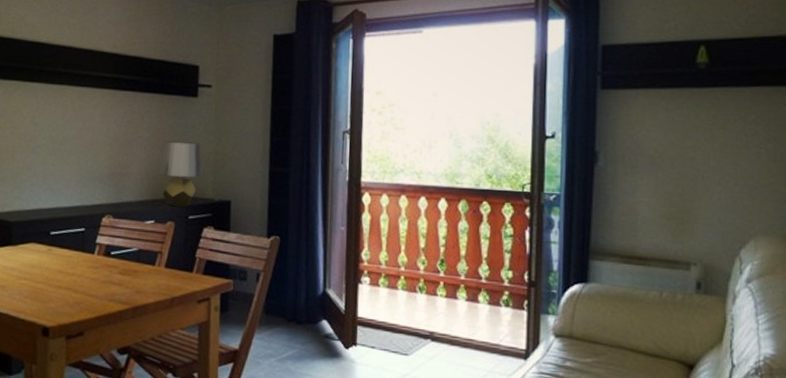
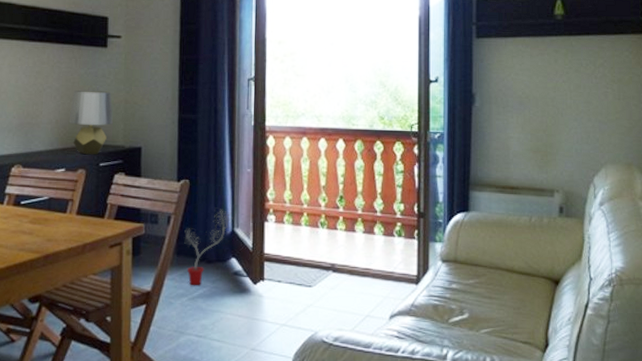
potted tree: none [273,266,325,347] -> present [184,207,233,286]

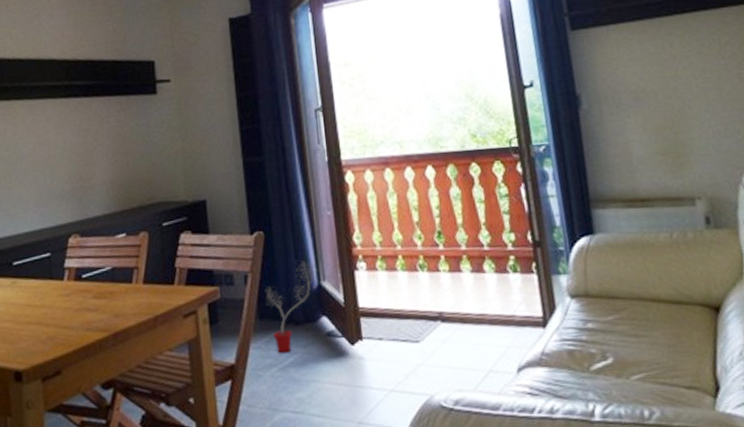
table lamp: present [68,90,113,155] -> none [124,142,172,216]

